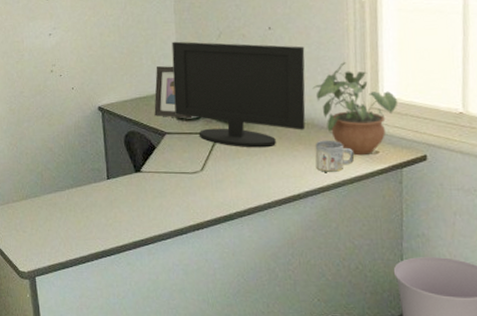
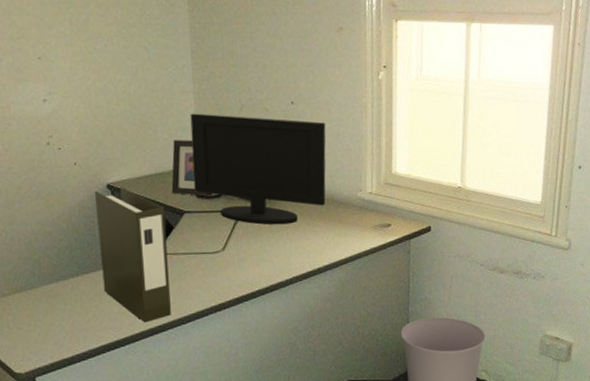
binder: none [87,108,152,236] -> present [94,186,171,323]
potted plant: present [312,62,398,155] -> none [333,139,409,228]
mug: present [315,140,355,173] -> none [334,214,370,247]

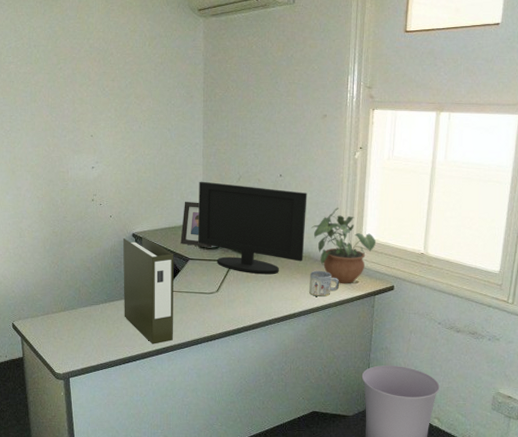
potted plant: none [333,139,409,228] -> present [311,208,377,283]
mug: none [334,214,370,247] -> present [309,270,340,298]

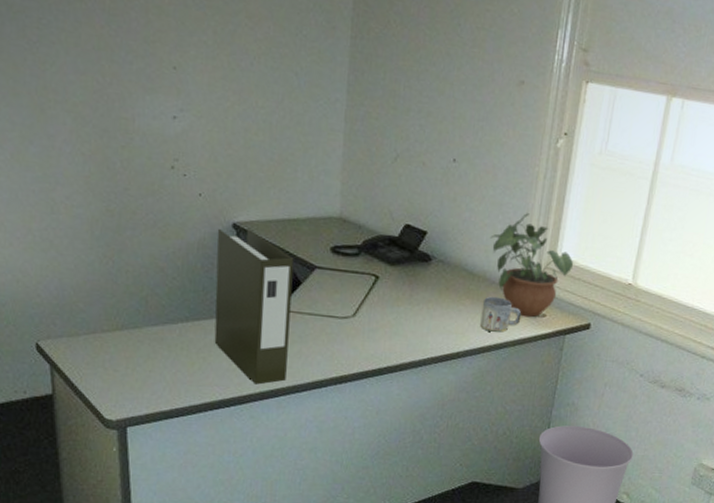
picture frame: present [180,201,212,248] -> none [304,182,351,254]
monitor: present [198,181,307,275] -> none [330,156,489,298]

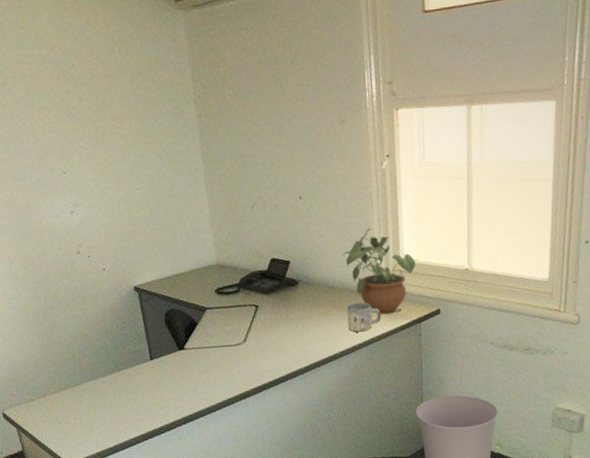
binder: present [214,228,294,385] -> none [123,288,201,413]

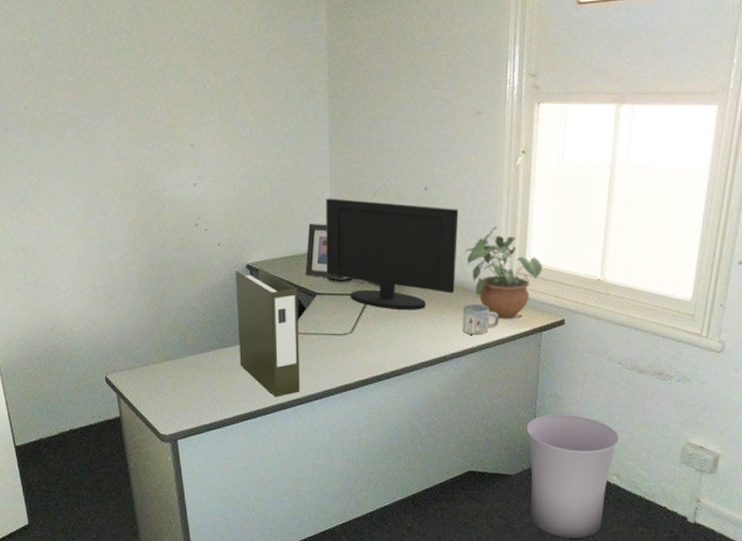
binder: none [123,288,201,413] -> present [235,267,300,397]
picture frame: none [191,240,232,293] -> present [305,223,344,280]
monitor: none [205,214,338,316] -> present [325,198,459,310]

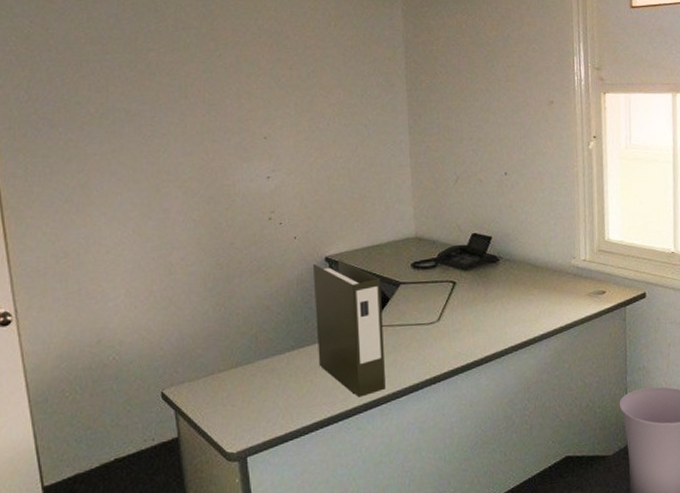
picture frame: present [305,223,344,280] -> none [388,211,429,267]
monitor: present [325,198,459,310] -> none [407,186,540,294]
mug: present [462,303,499,336] -> none [549,282,585,315]
potted plant: present [464,226,543,318] -> none [546,207,622,296]

